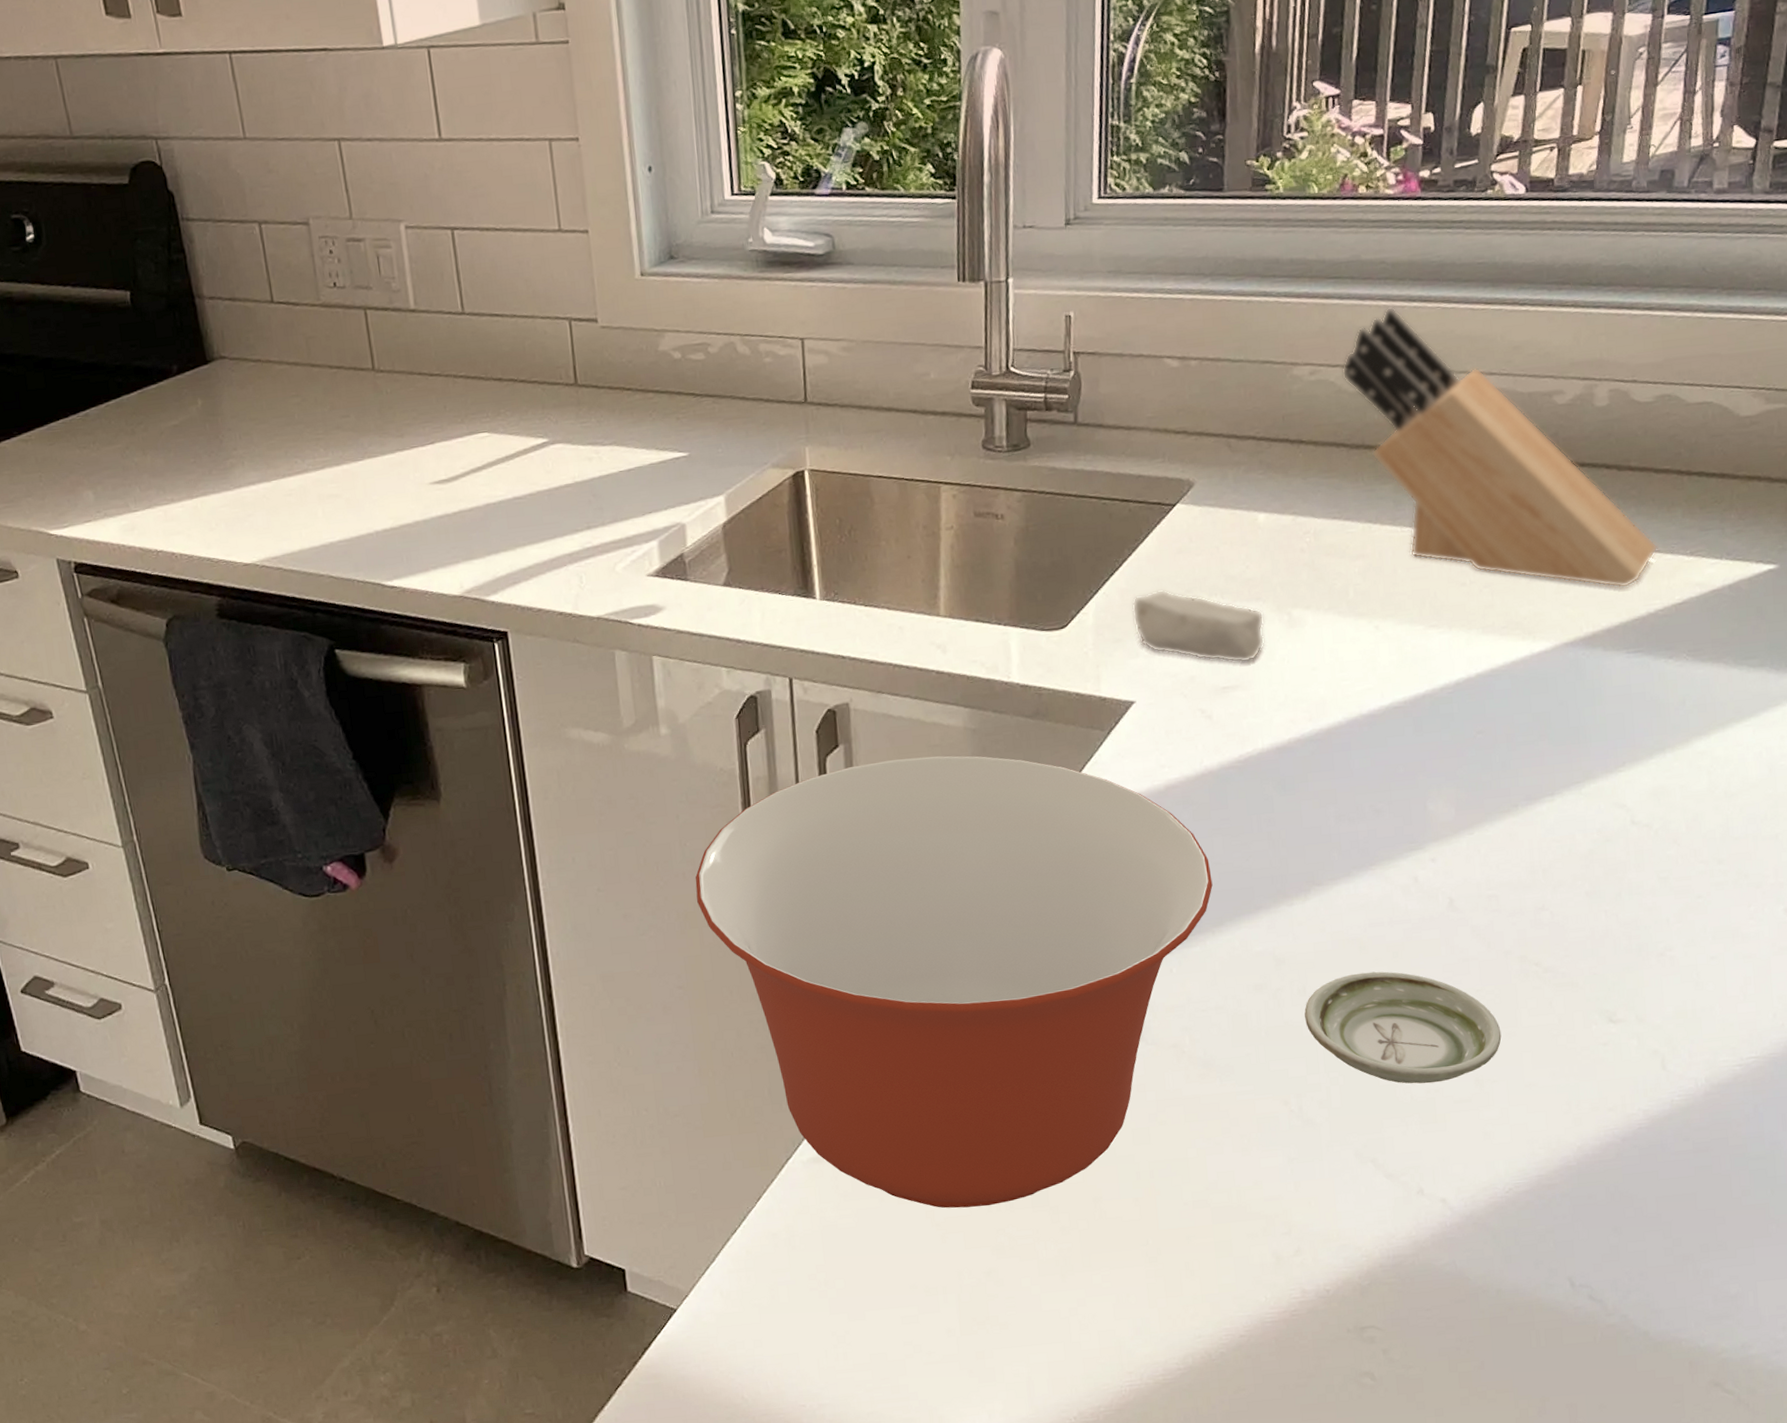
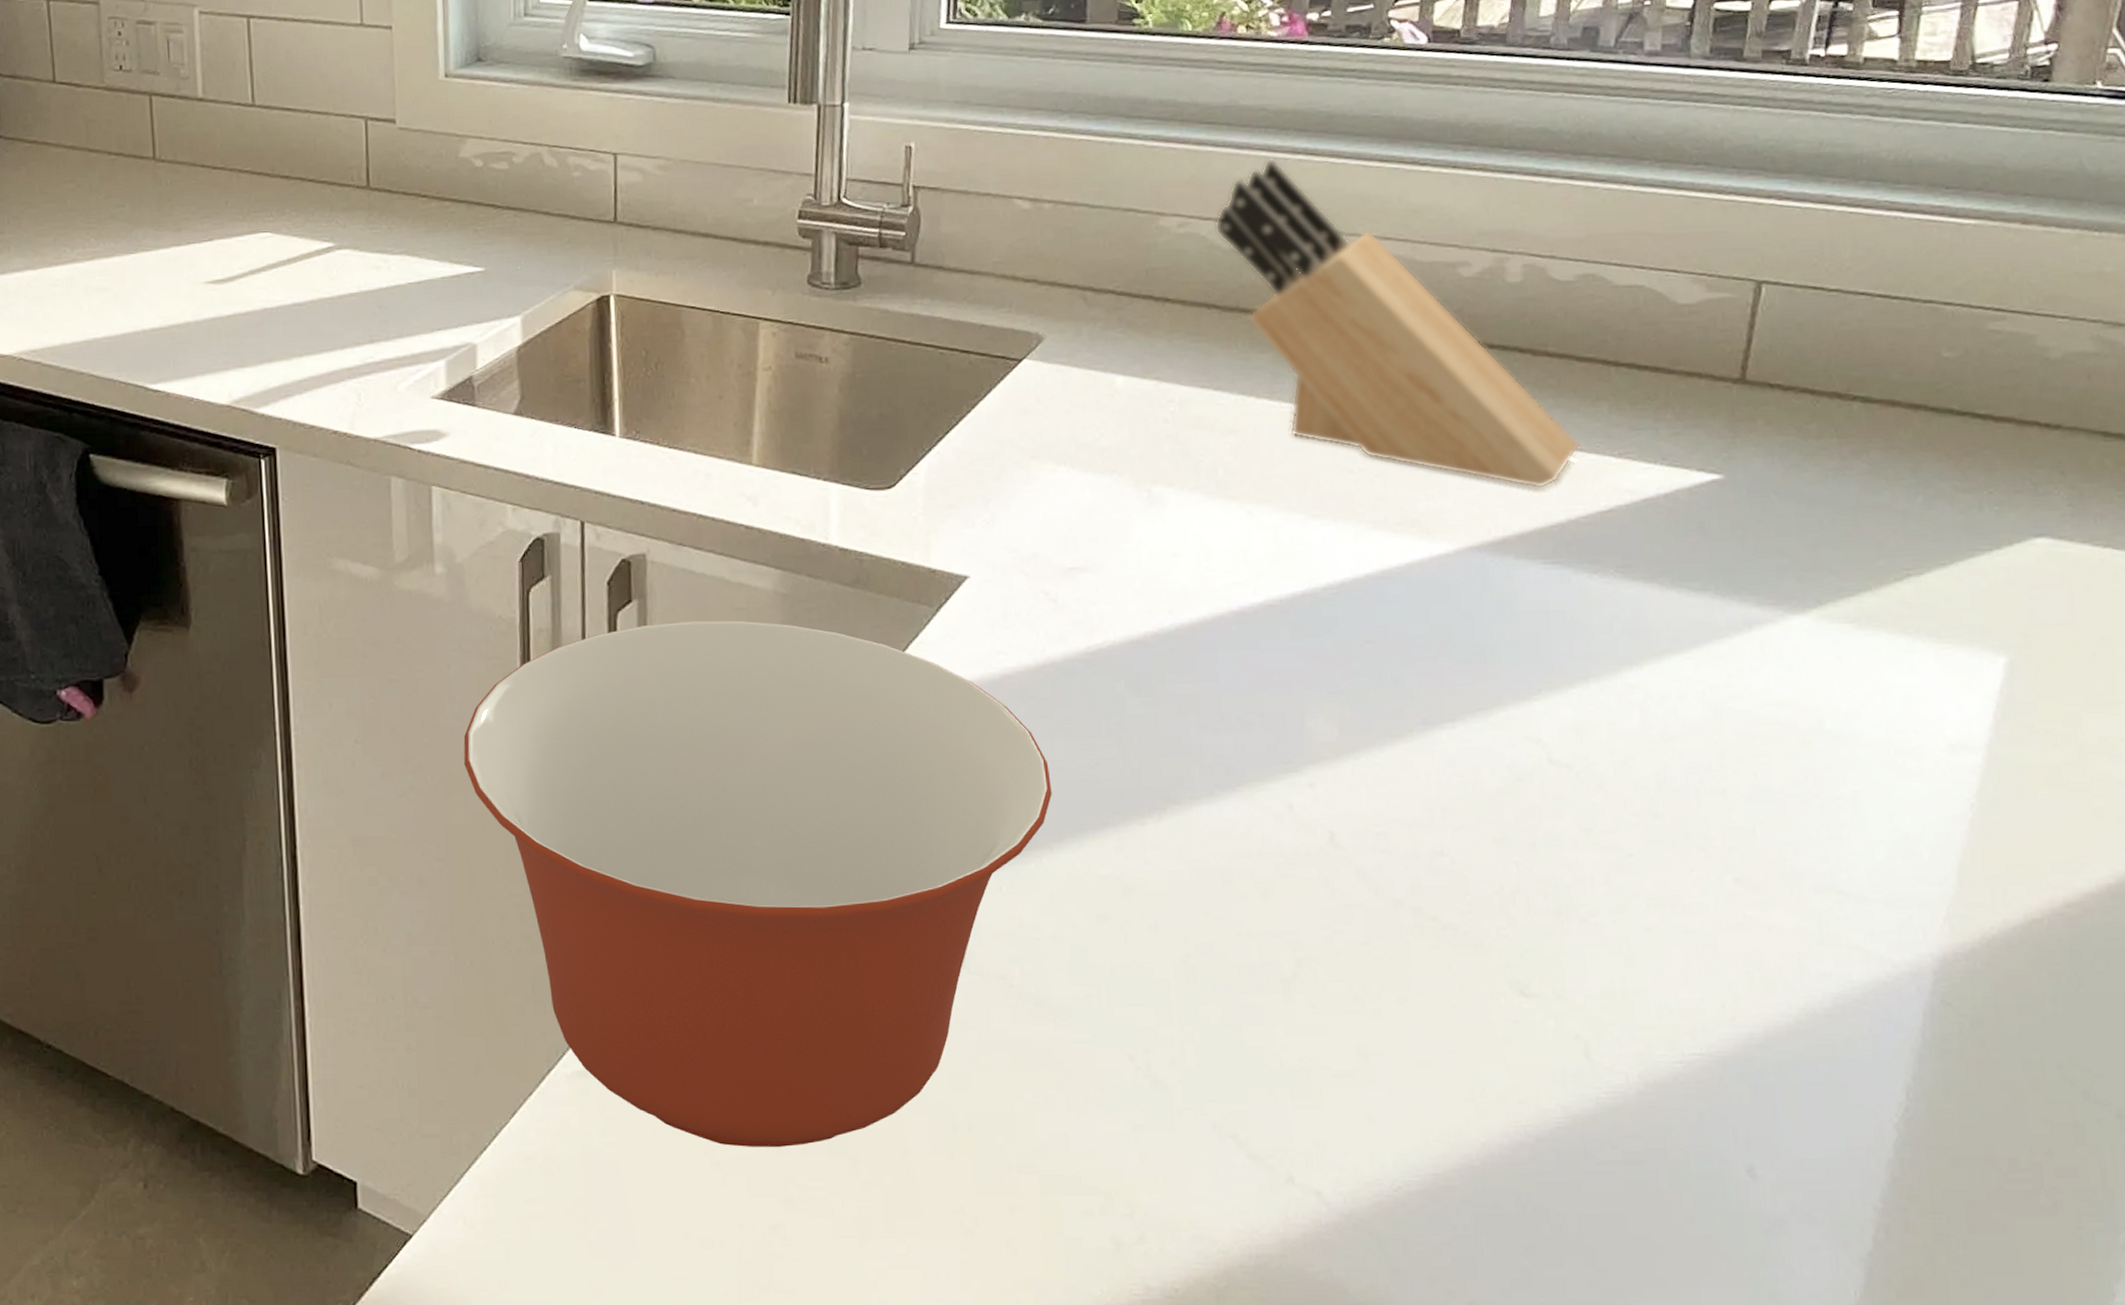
soap bar: present [1132,589,1265,663] -> none [969,453,1120,542]
saucer: present [1304,971,1502,1084] -> none [1156,911,1391,1050]

